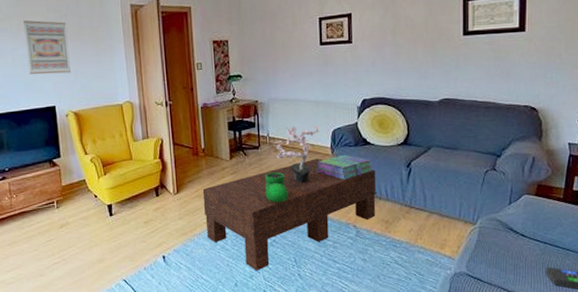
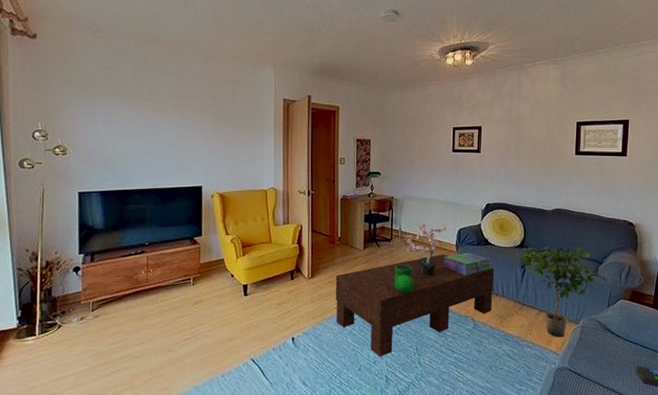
wall art: present [23,20,71,75] -> none [179,103,221,156]
potted plant: none [399,140,499,240] -> present [516,246,600,337]

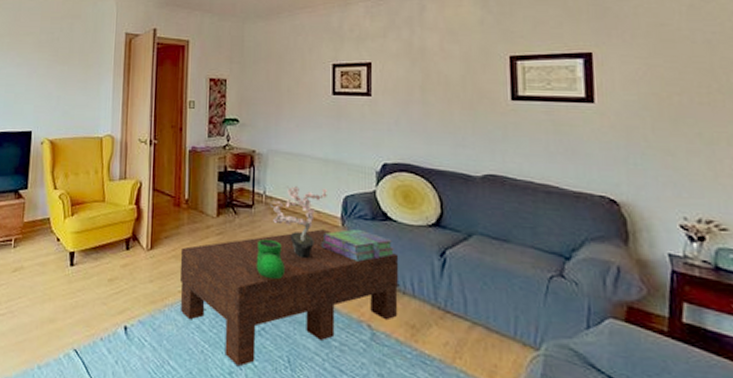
potted plant: present [516,246,600,337] -> none [430,227,569,369]

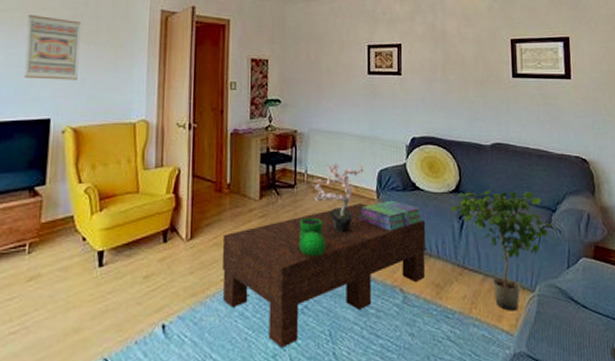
wall art: none [11,39,58,98] -> present [23,14,82,81]
potted plant: none [430,227,569,369] -> present [451,190,555,311]

